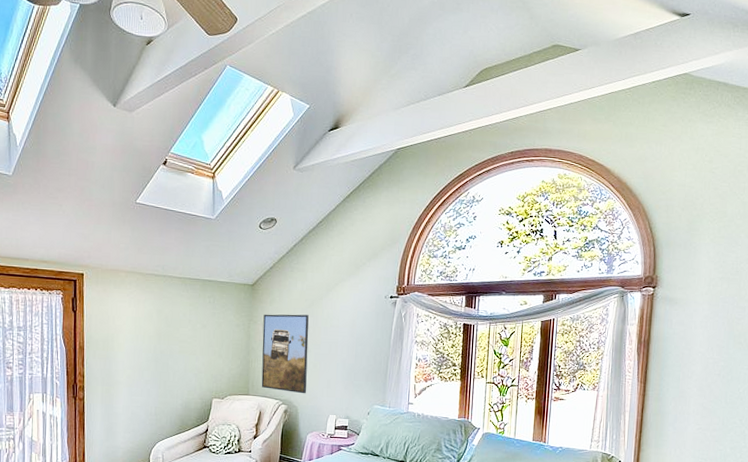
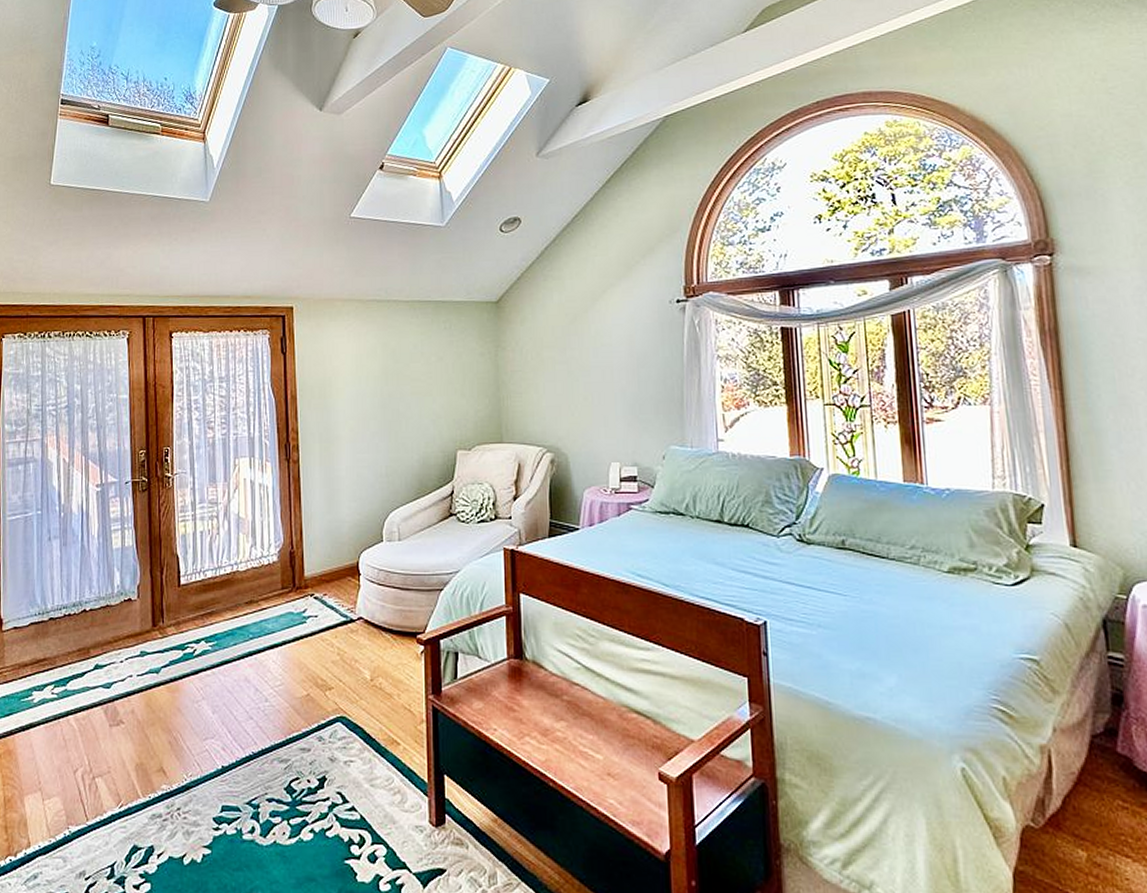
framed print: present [261,314,309,394] -> none [514,333,578,437]

